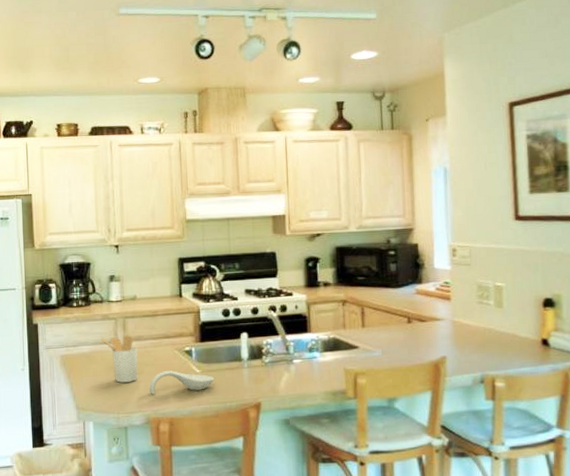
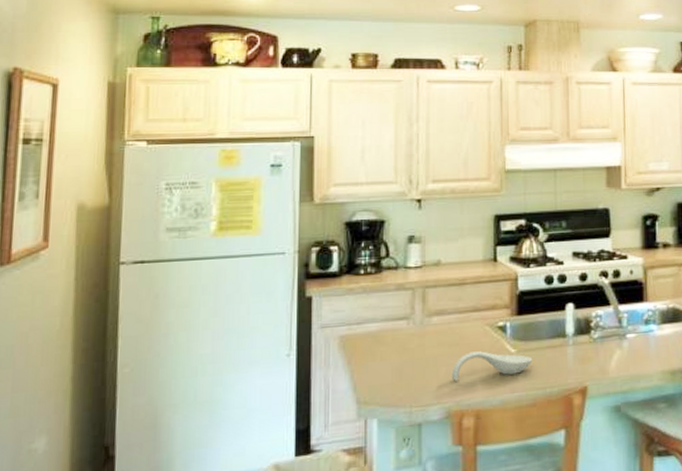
utensil holder: present [101,335,138,383] -> none [393,309,440,368]

